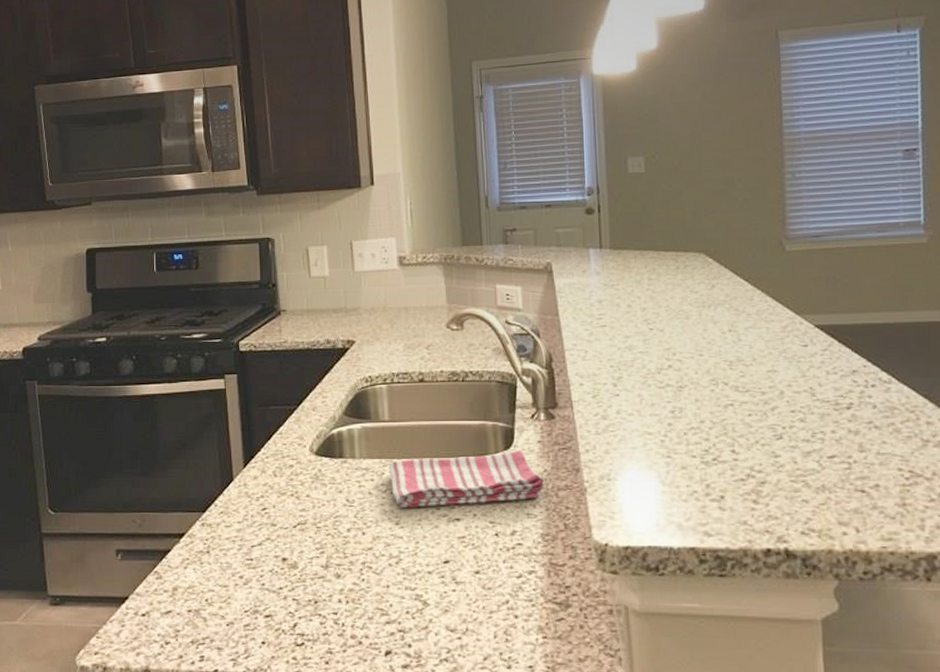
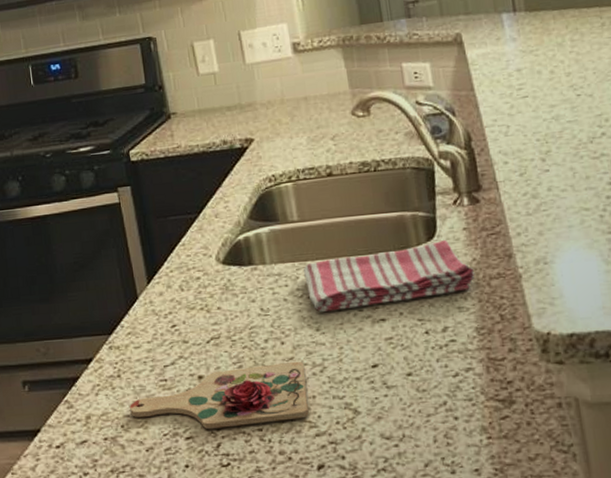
cutting board: none [215,551,382,609] -> present [130,361,309,429]

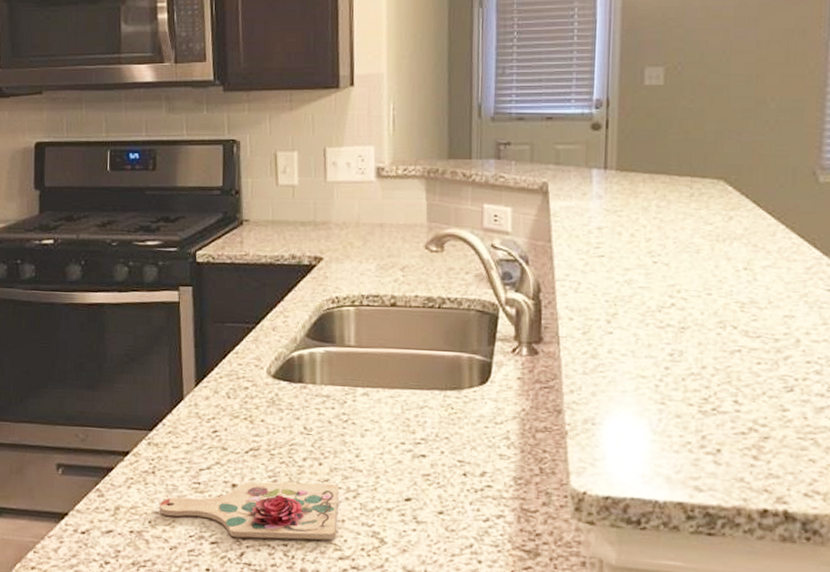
dish towel: present [303,240,475,313] -> none [352,386,522,441]

